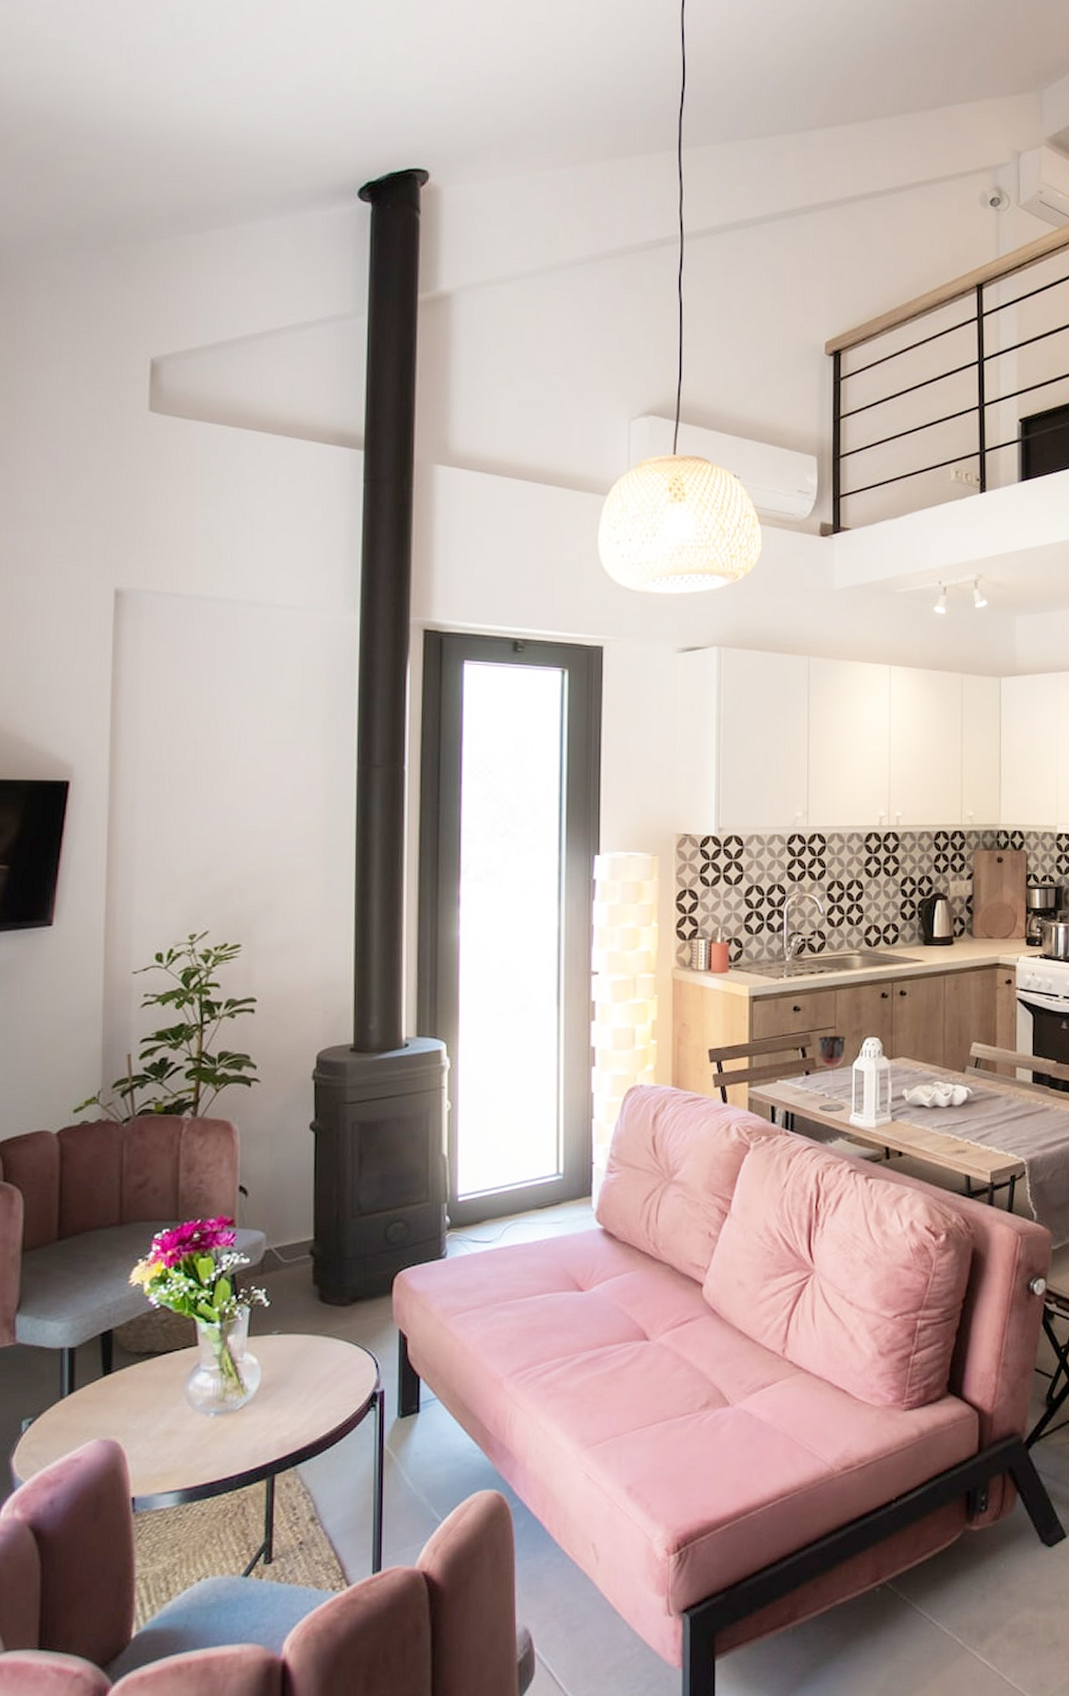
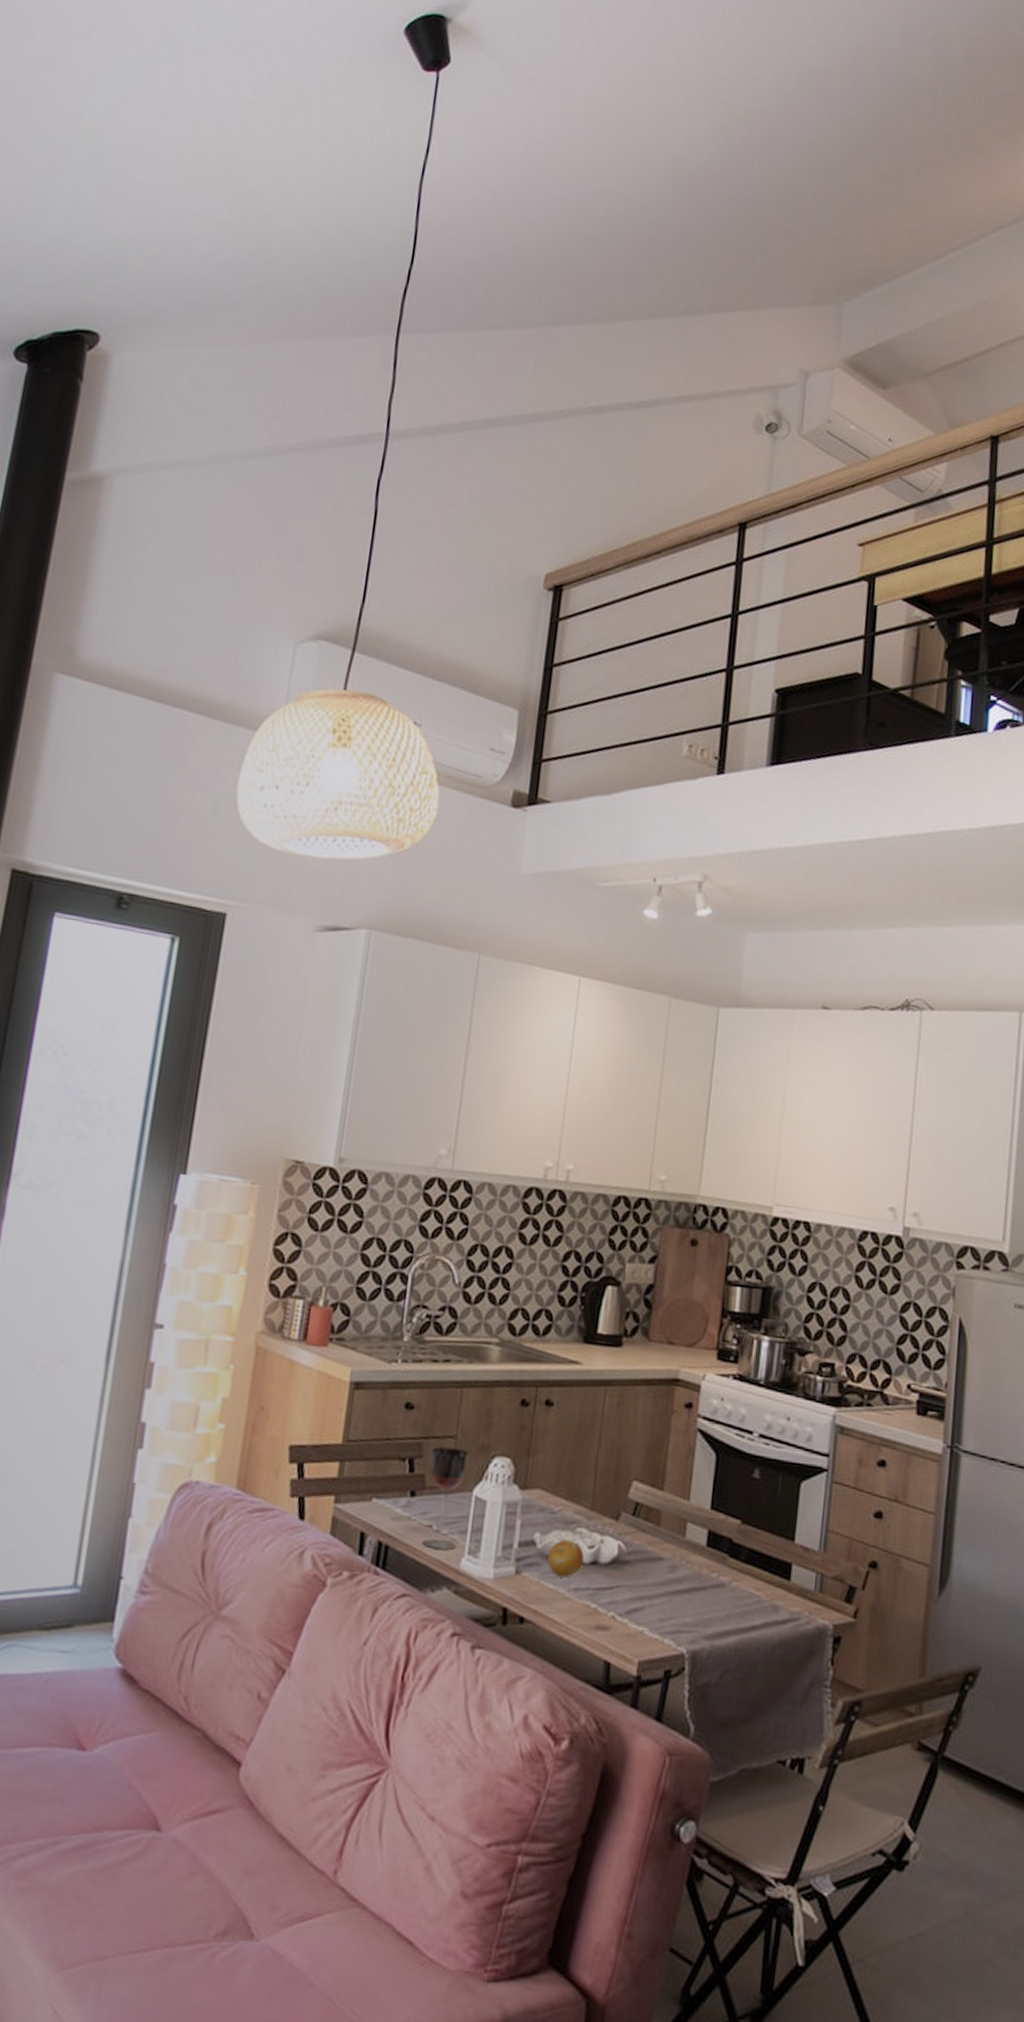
fruit: none [914,1092,942,1119] -> present [547,1539,584,1578]

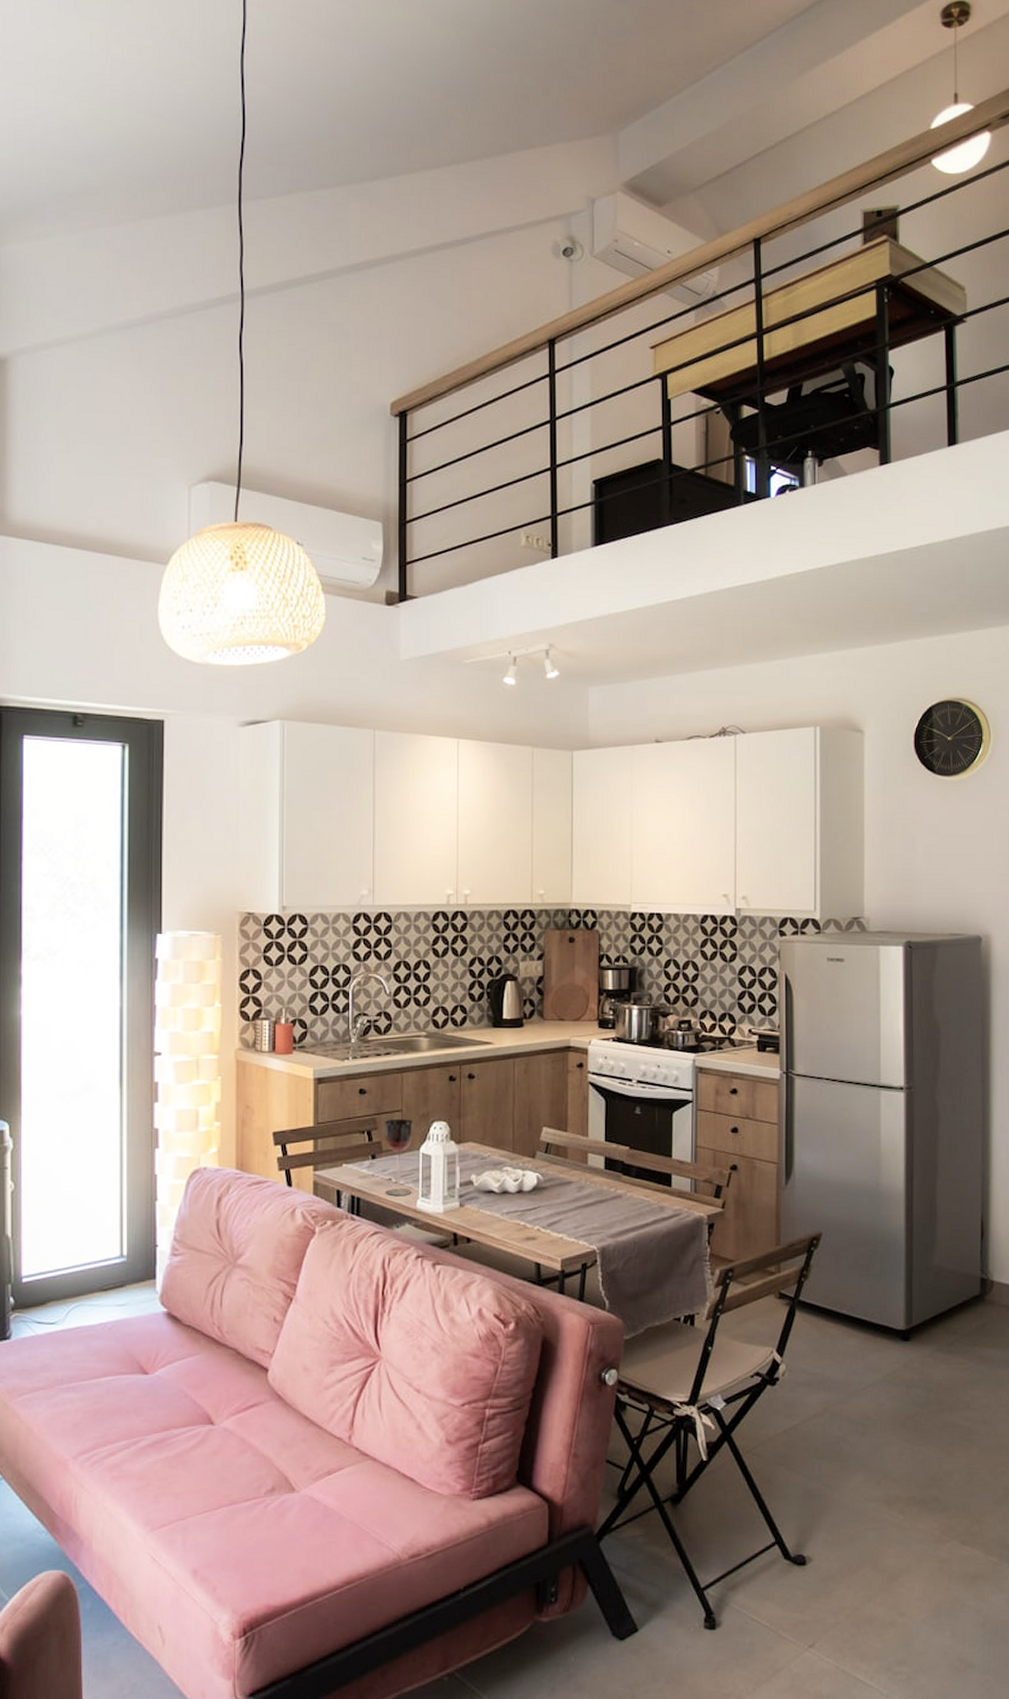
fruit: present [547,1539,584,1578] -> none [482,1177,511,1205]

